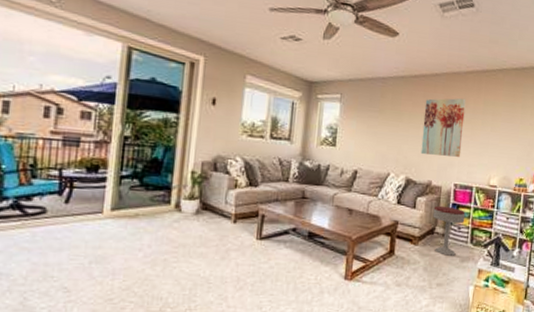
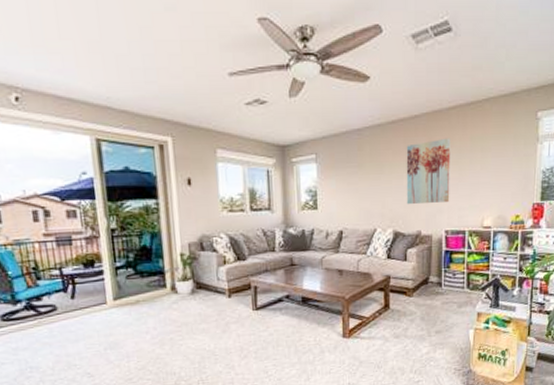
side table: present [433,205,466,256] -> none [425,254,460,304]

